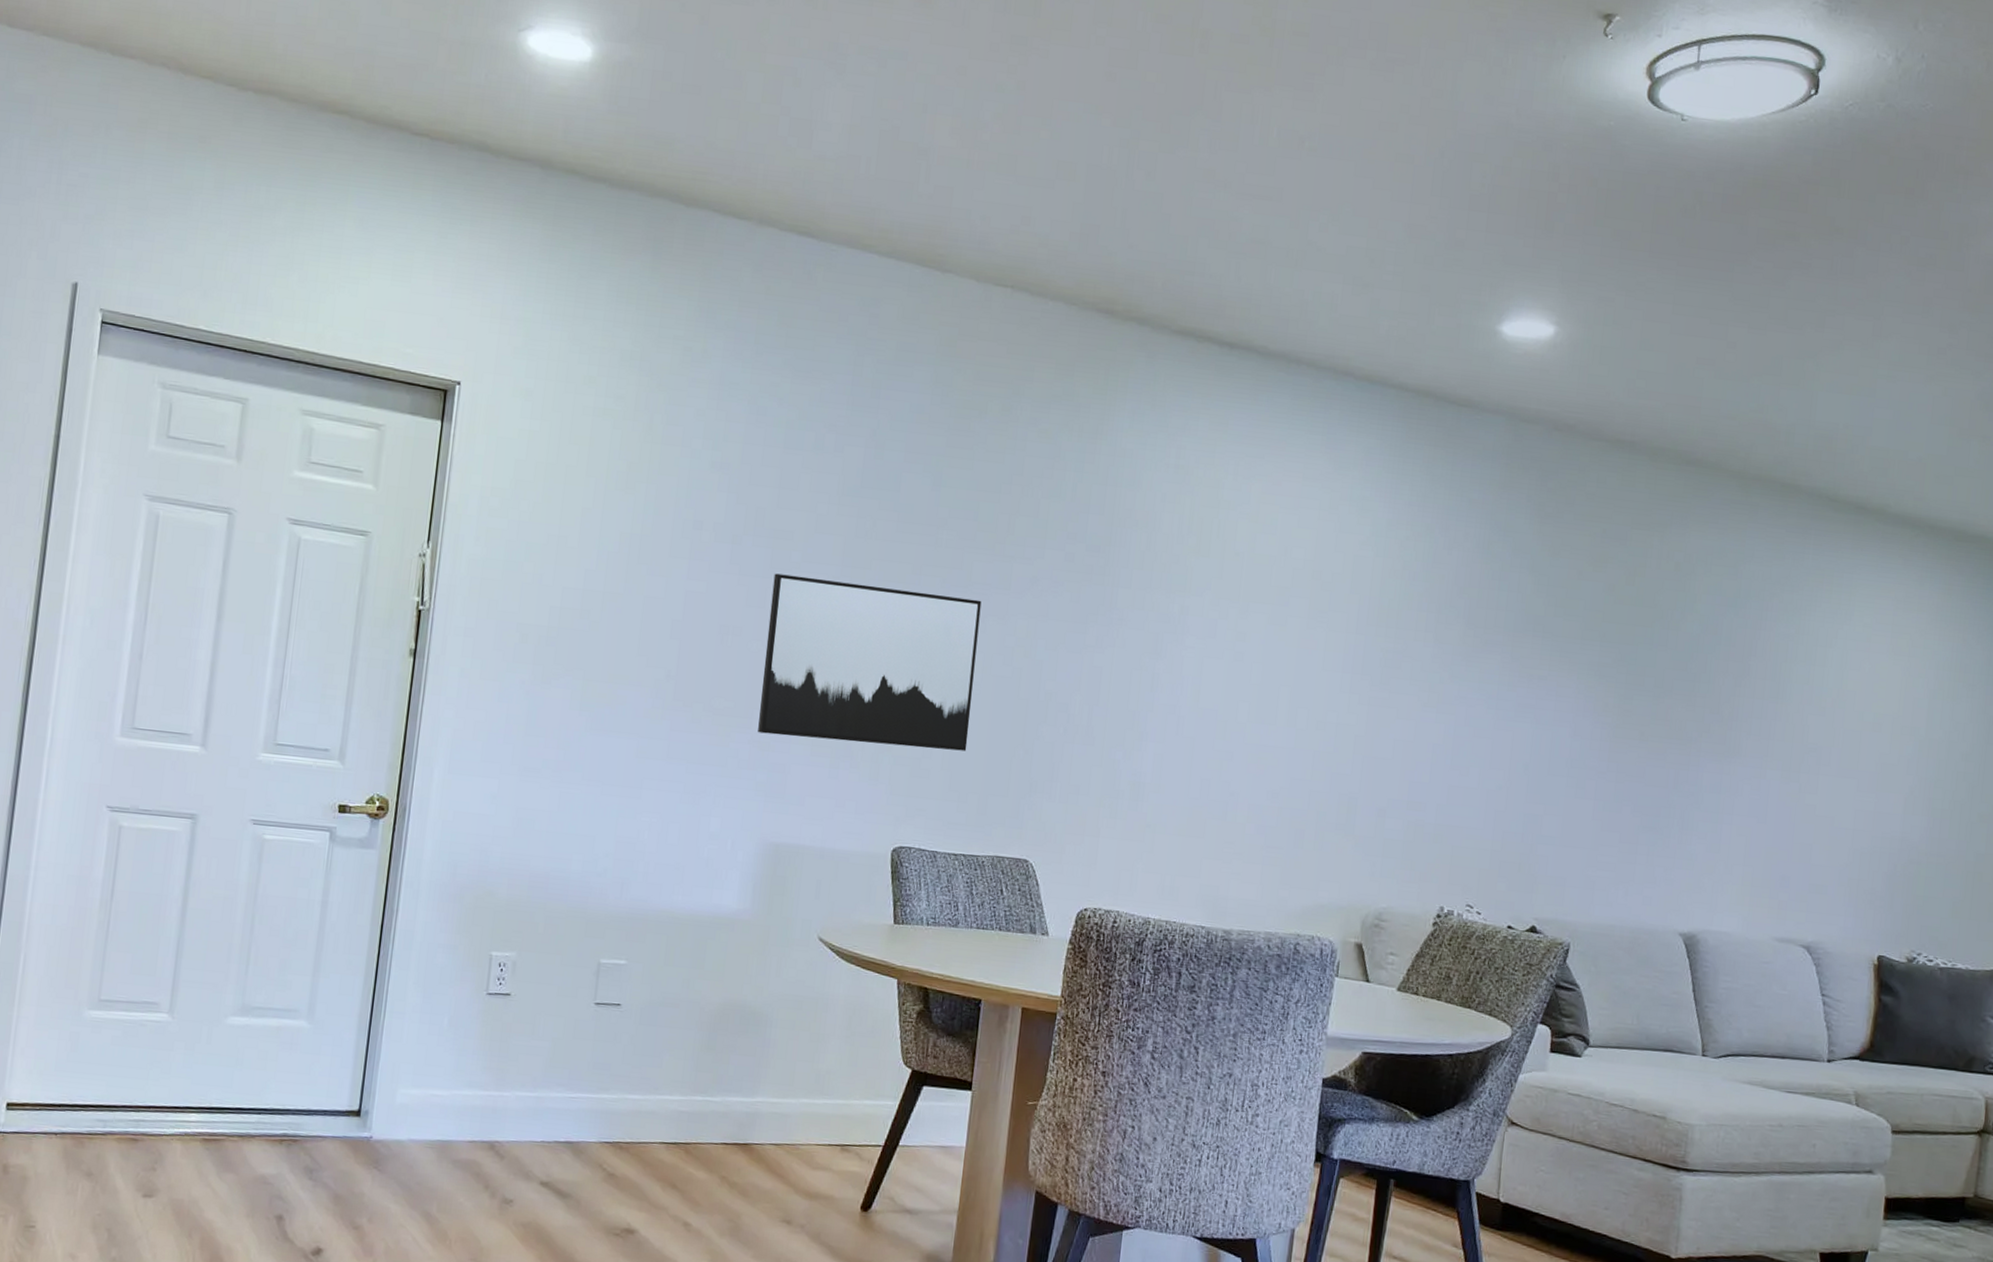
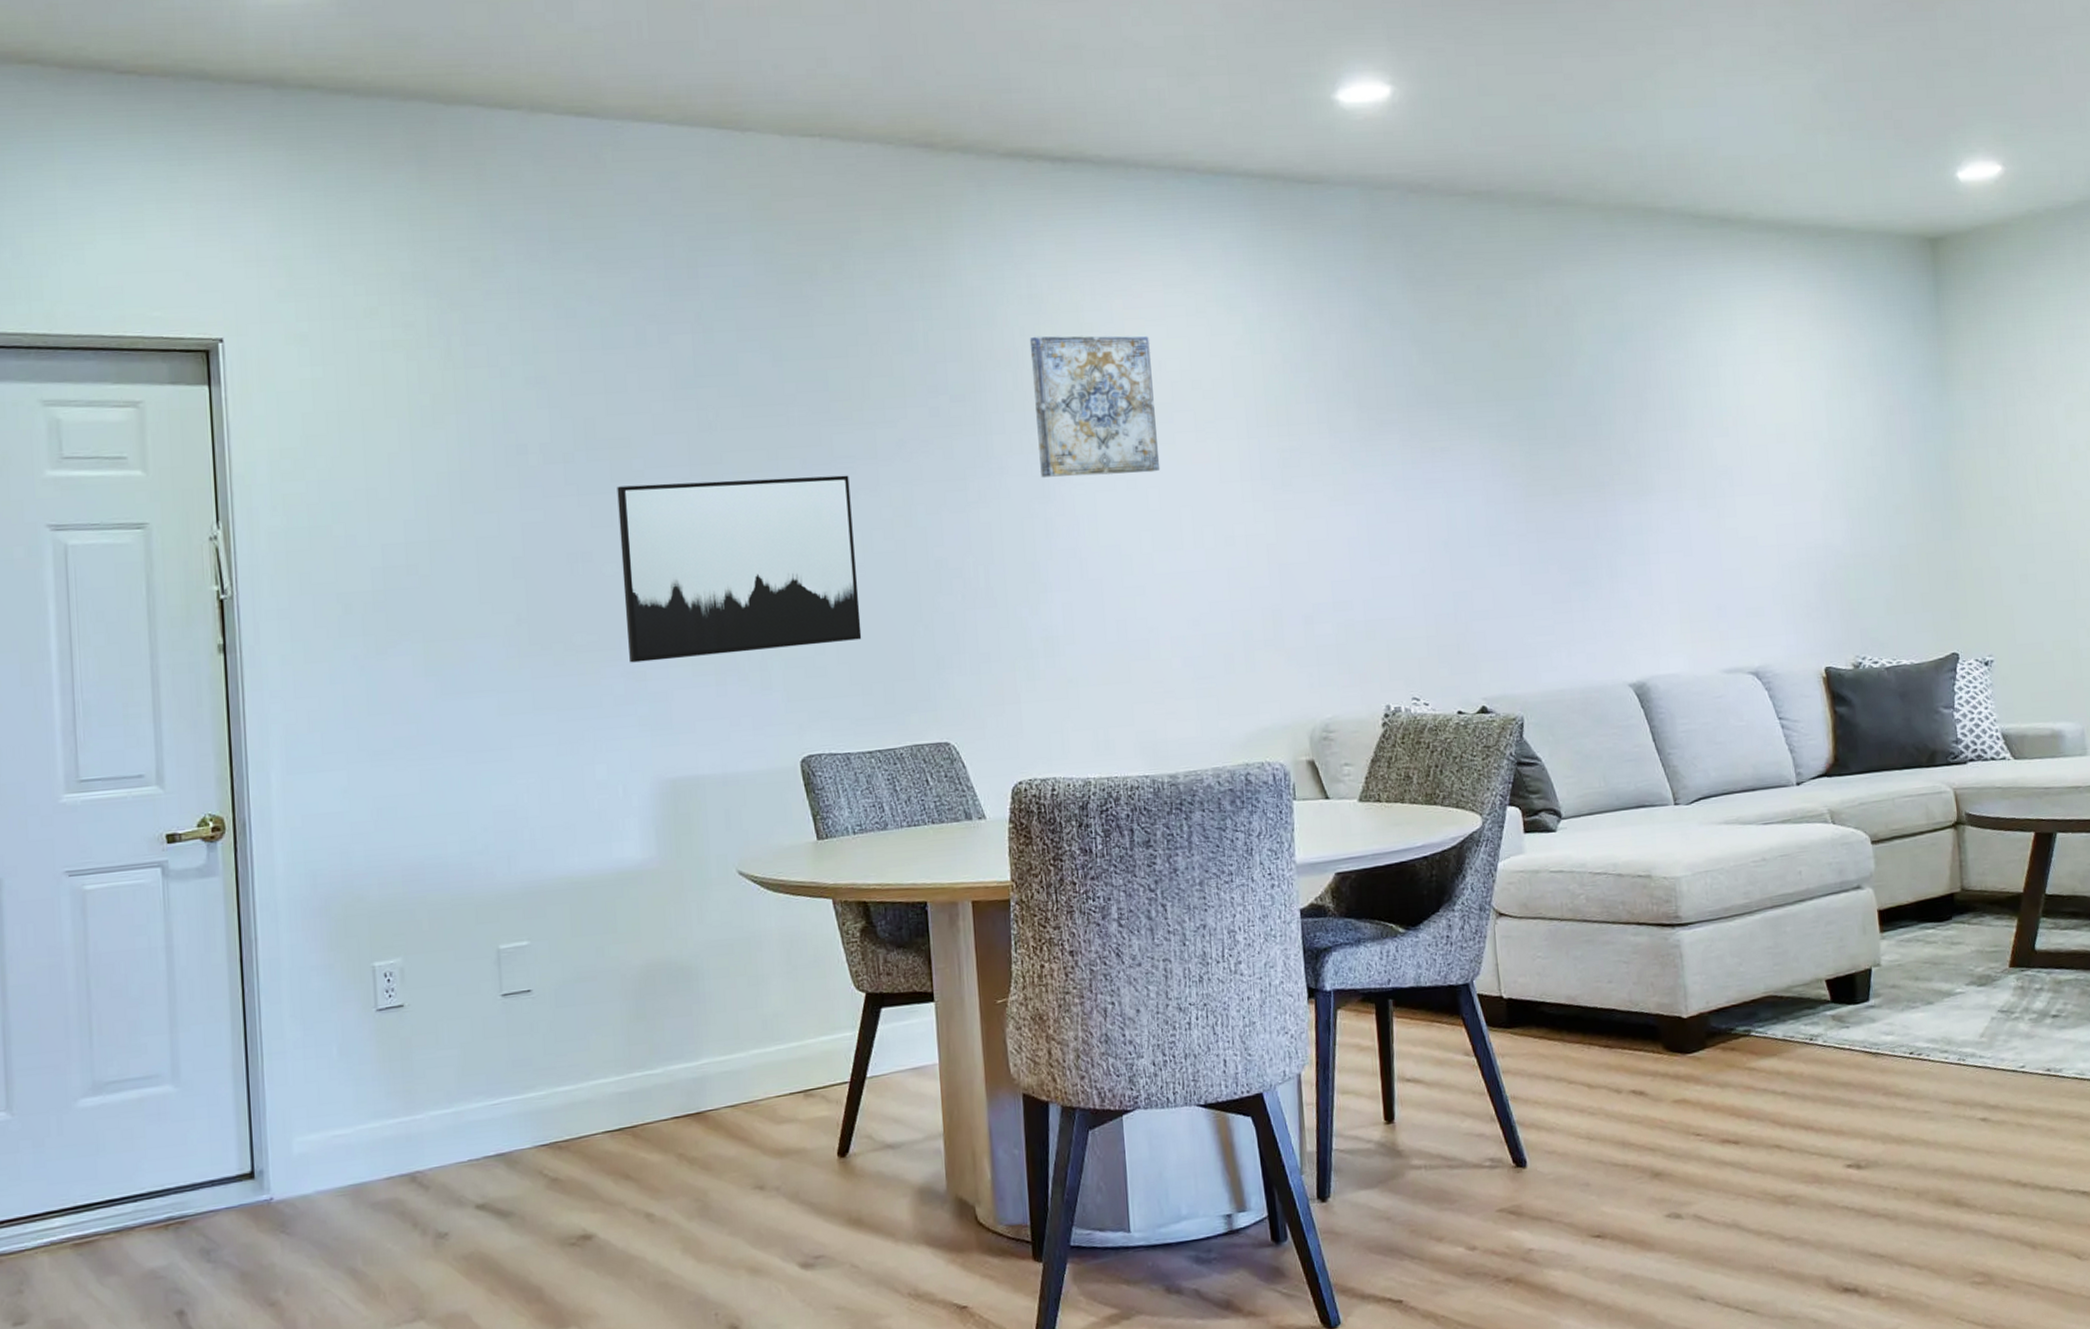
wall art: none [1156,504,1280,649] -> present [1029,335,1160,478]

